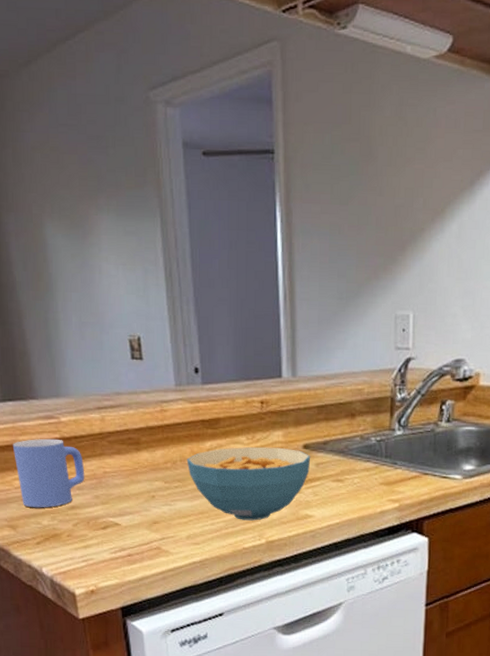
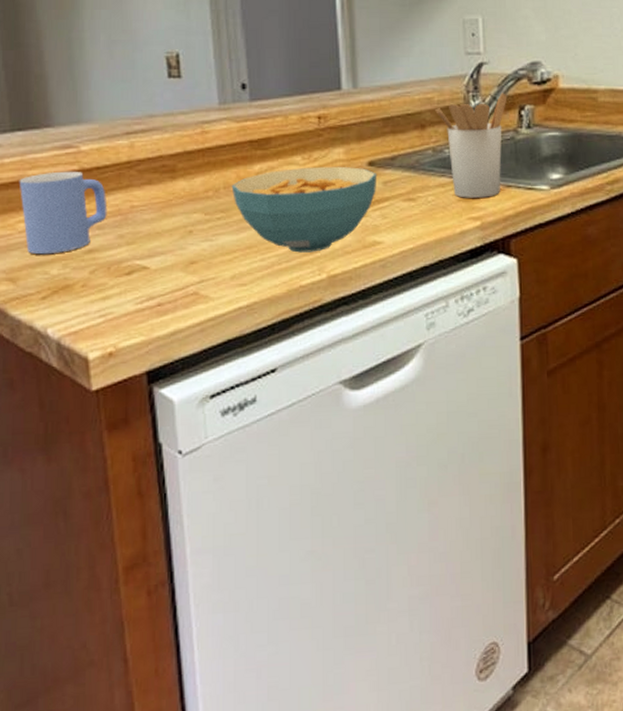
utensil holder: none [365,387,430,483] -> present [435,93,506,198]

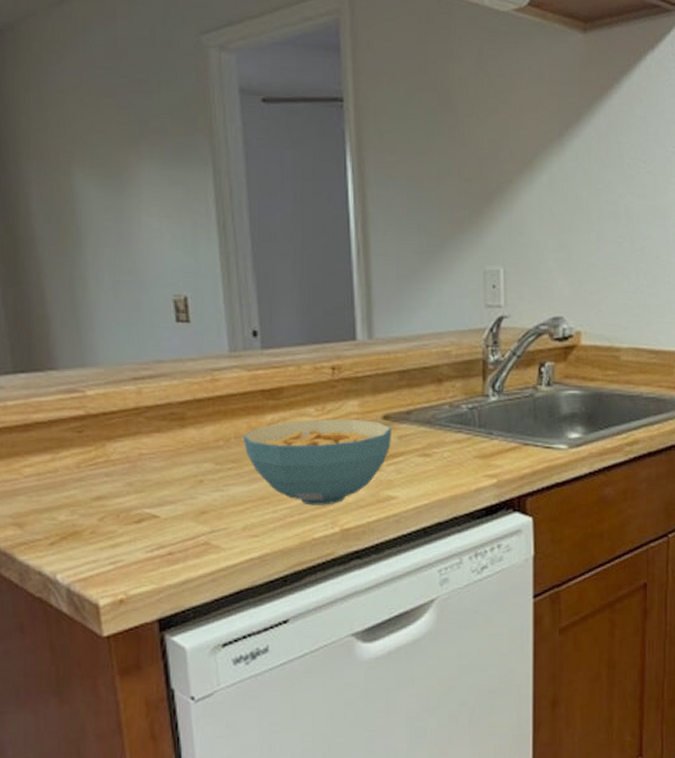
mug: present [19,171,108,255] -> none [23,416,115,500]
utensil holder: present [435,93,506,198] -> none [453,348,526,455]

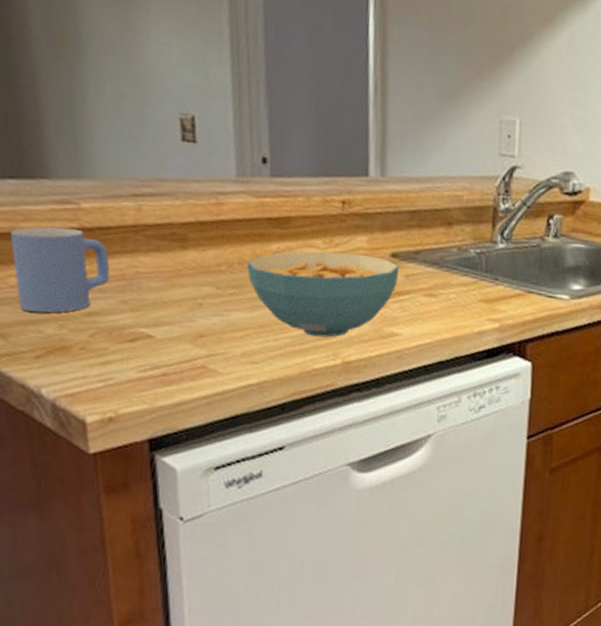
mug: none [23,416,115,500] -> present [10,227,110,313]

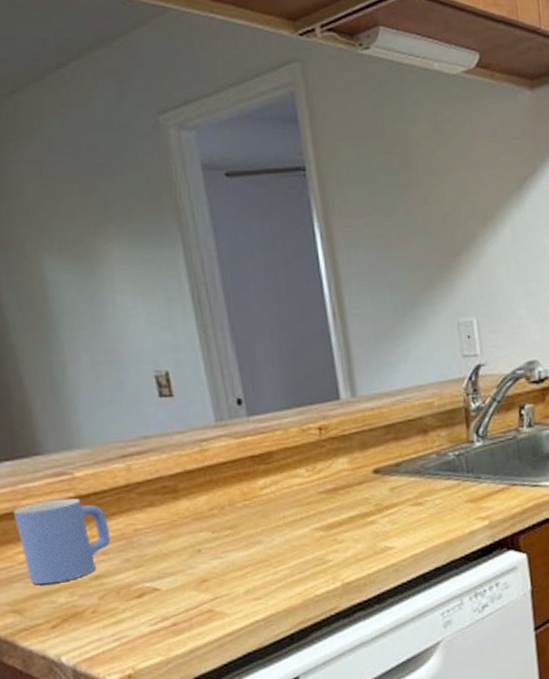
cereal bowl: present [246,251,400,338] -> none [236,475,384,564]

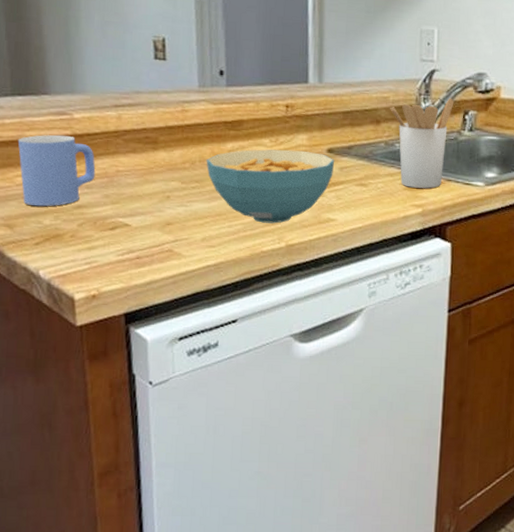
cereal bowl: none [236,475,384,564] -> present [206,149,335,224]
utensil holder: none [436,393,506,499] -> present [390,98,453,189]

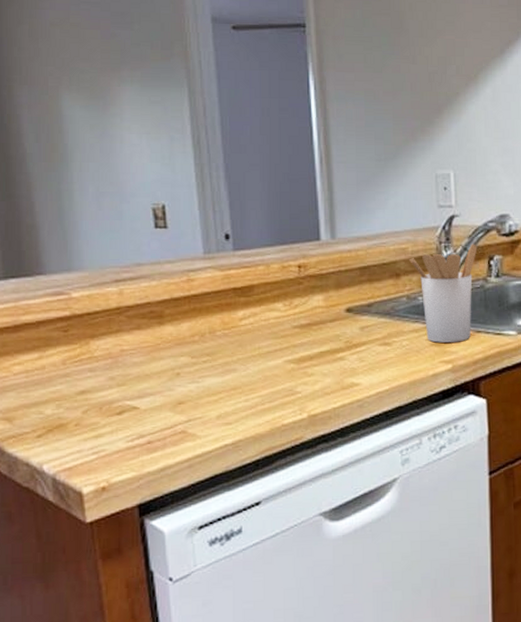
mug: present [17,134,96,207] -> none [13,316,98,396]
cereal bowl: present [206,149,335,224] -> none [216,312,355,394]

